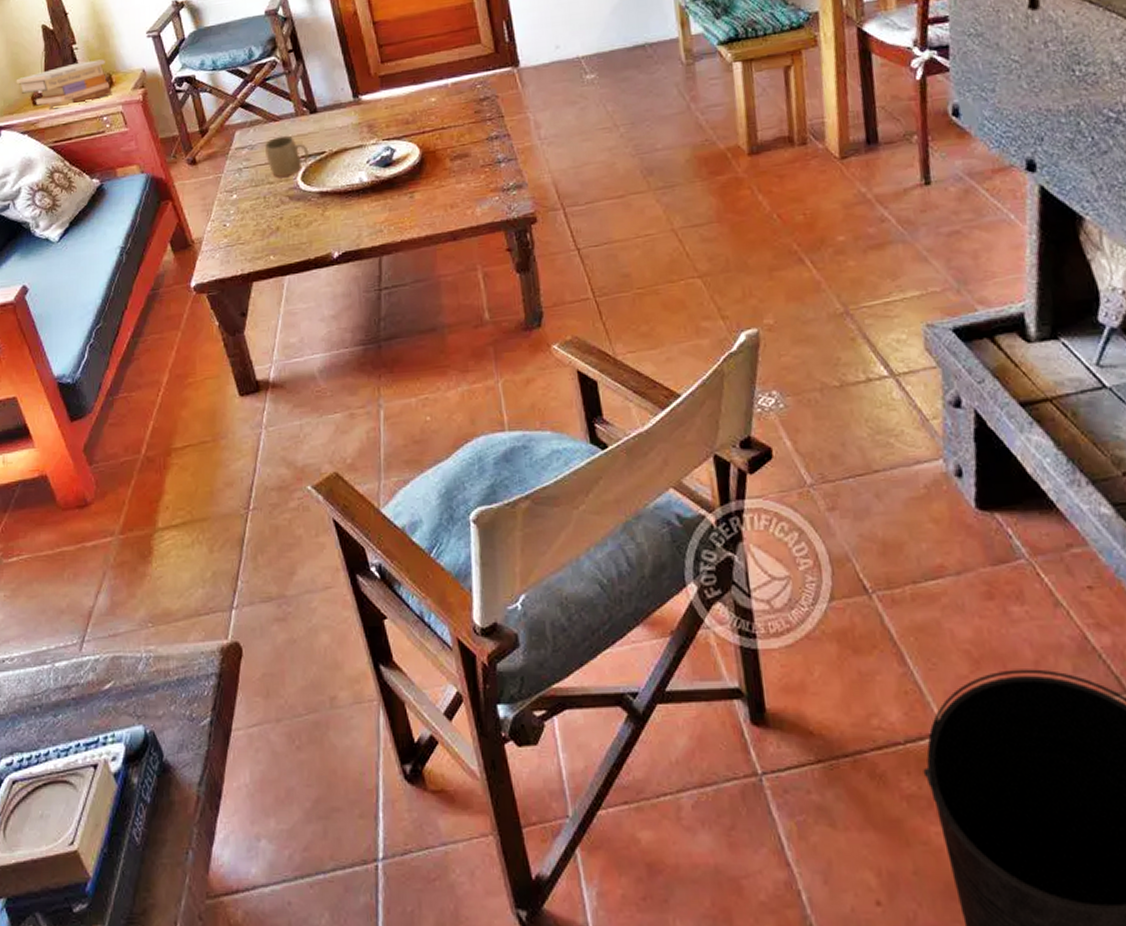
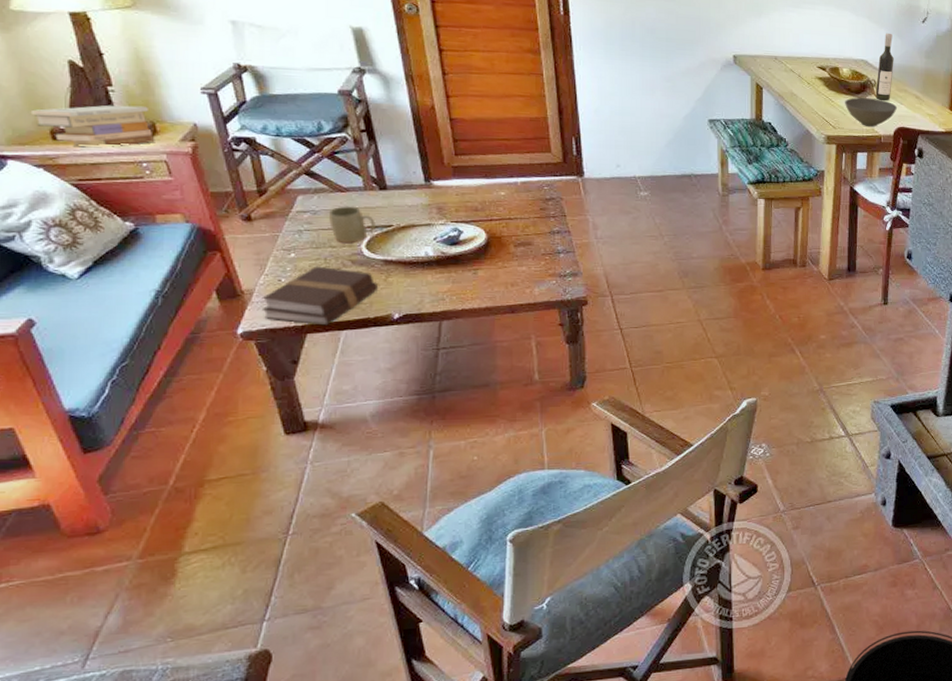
book: none [210,205,317,272] -> present [261,266,379,326]

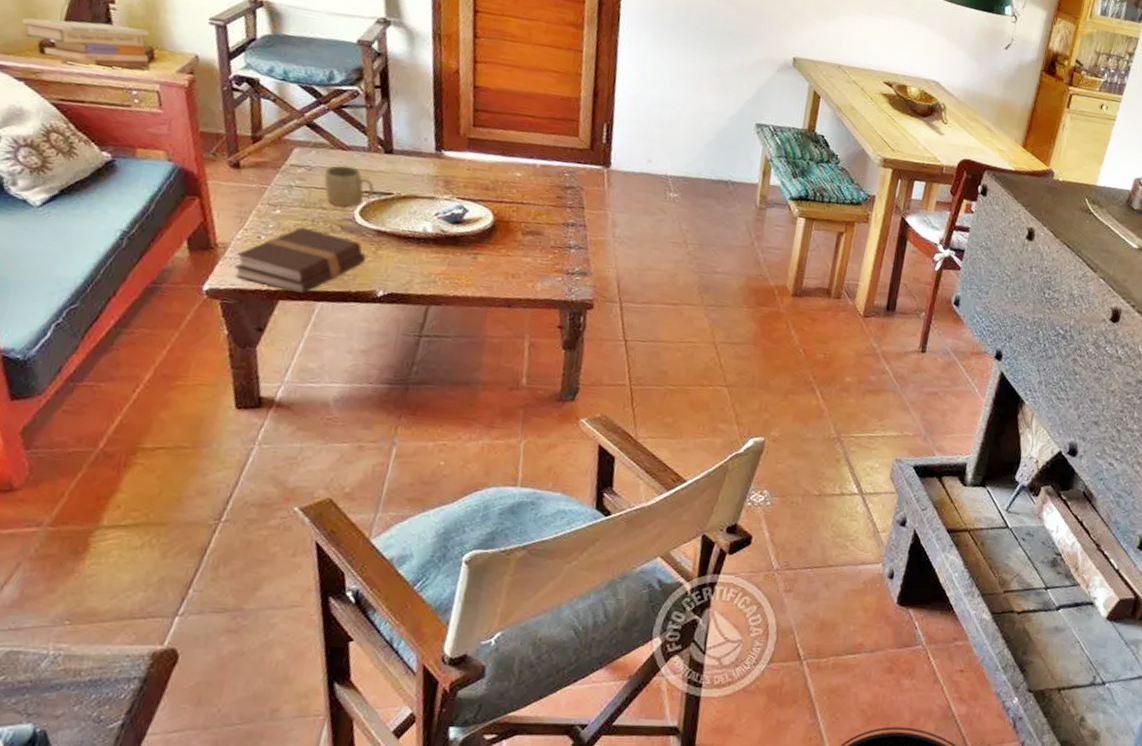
bowl: present [845,97,897,127] -> none [908,120,965,156]
bottle: present [875,32,894,101] -> none [943,54,971,129]

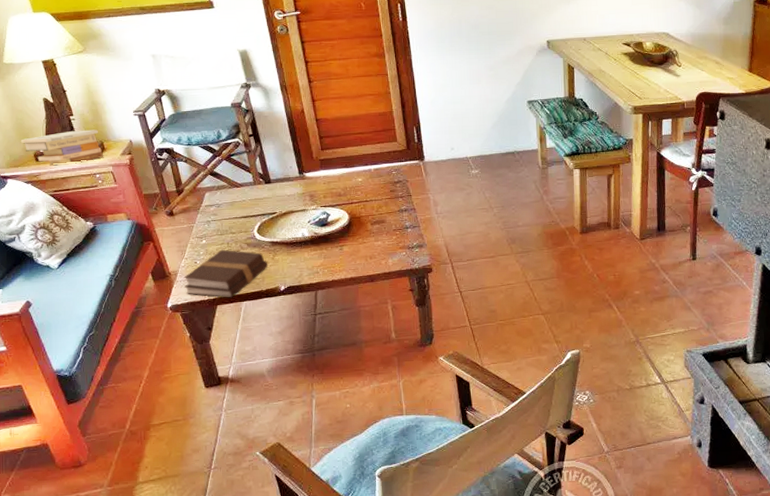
mug: present [324,165,375,207] -> none [229,198,264,229]

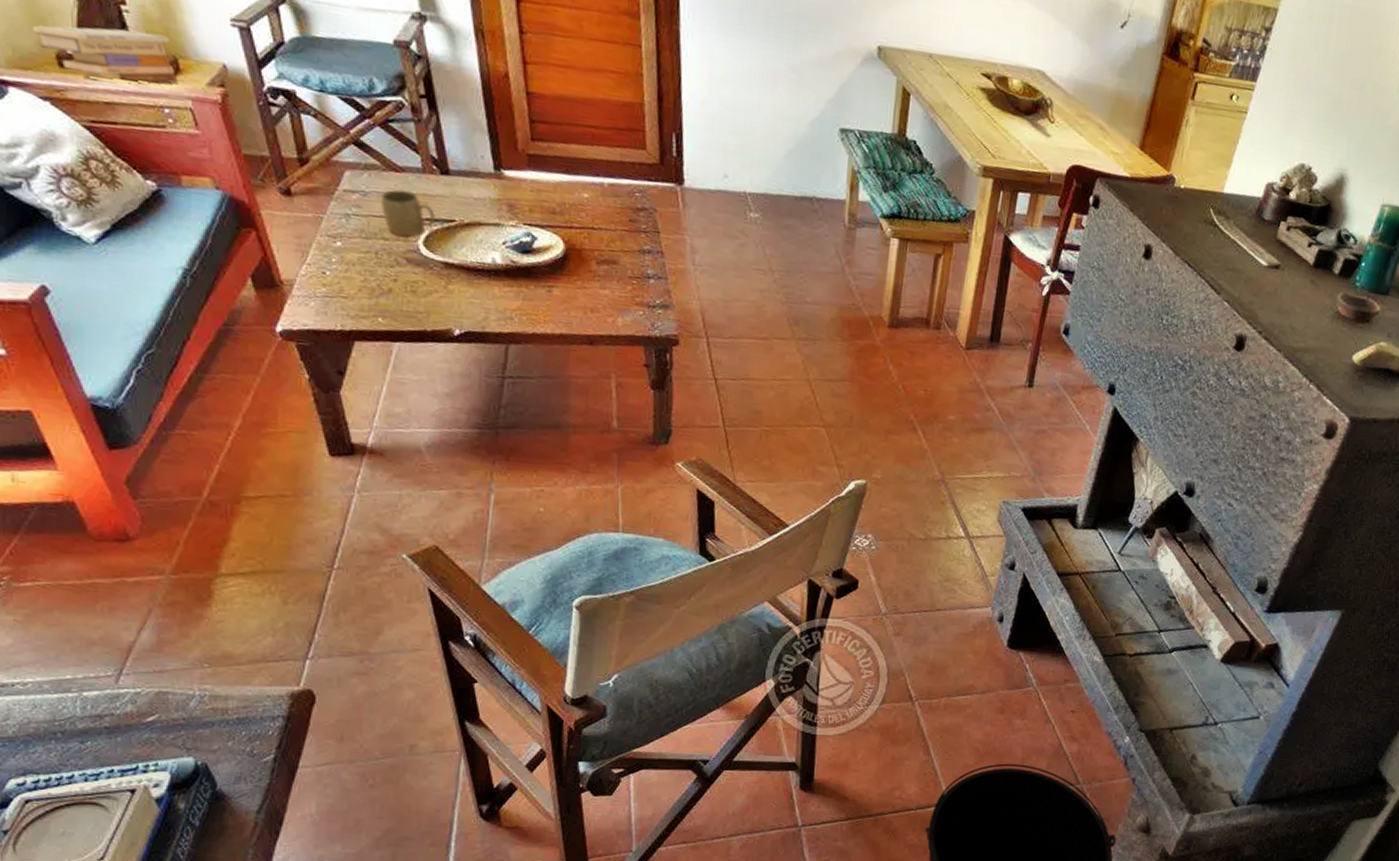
book: present [183,249,268,298] -> none [303,260,438,334]
mug: none [229,198,264,229] -> present [381,189,435,237]

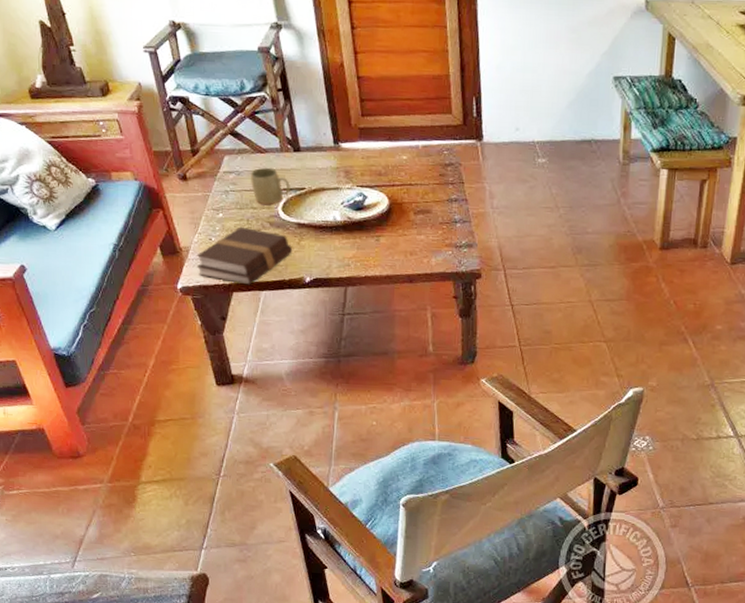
books: present [32,25,178,85] -> none [13,64,109,107]
book: none [303,260,438,334] -> present [196,226,293,285]

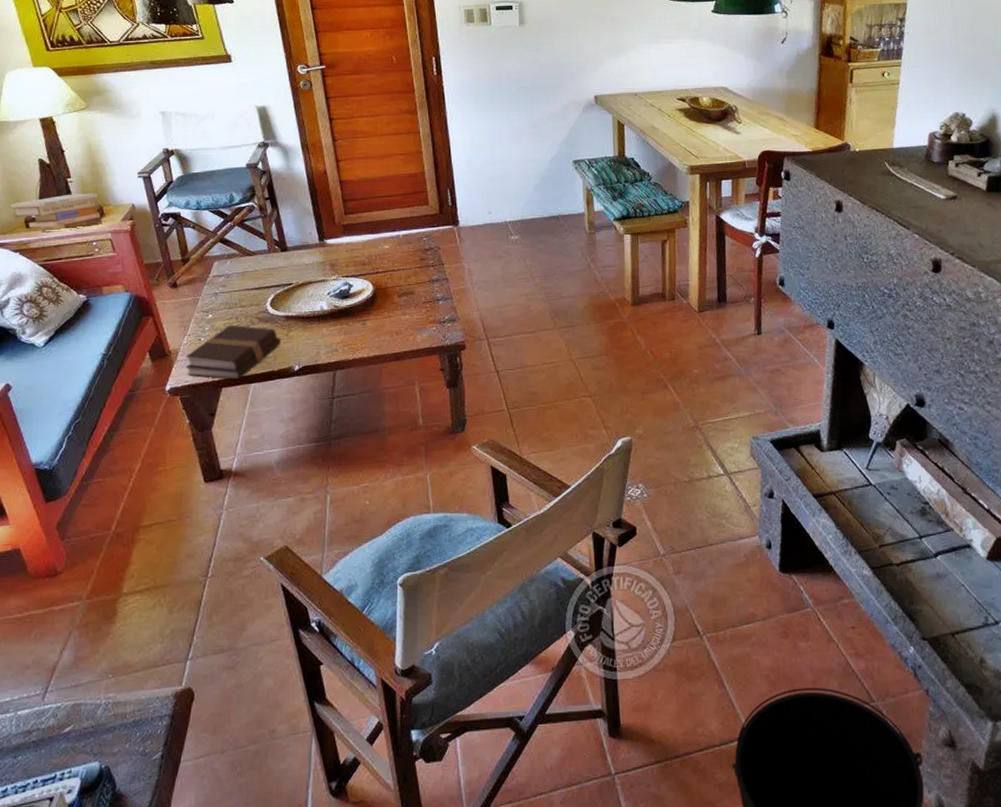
books: none [13,64,109,107] -> present [10,193,103,233]
mug: present [251,167,290,205] -> none [240,268,278,302]

